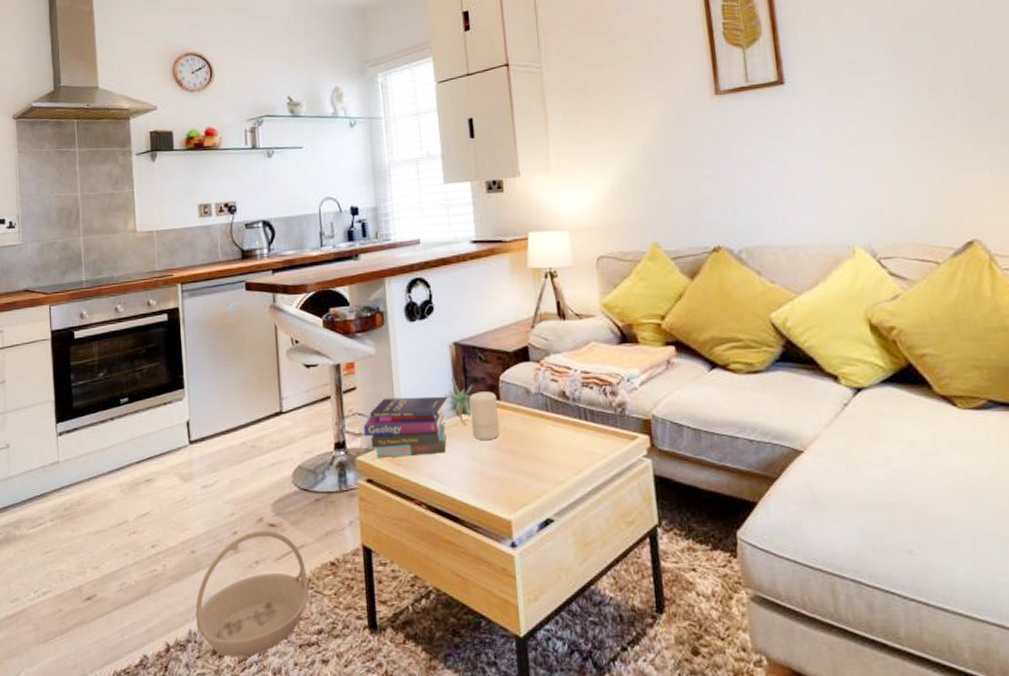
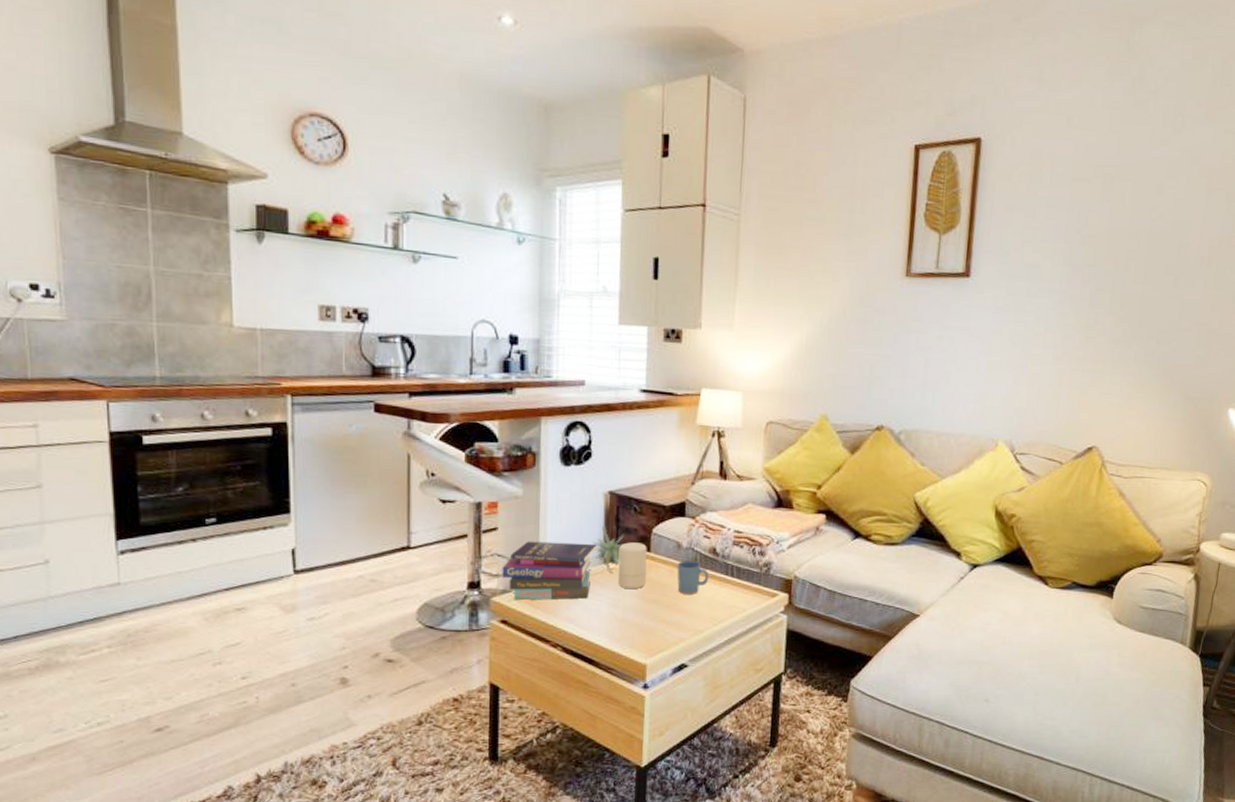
basket: present [195,530,310,657] -> none [293,665,427,787]
mug: none [528,405,563,442] -> present [677,559,710,594]

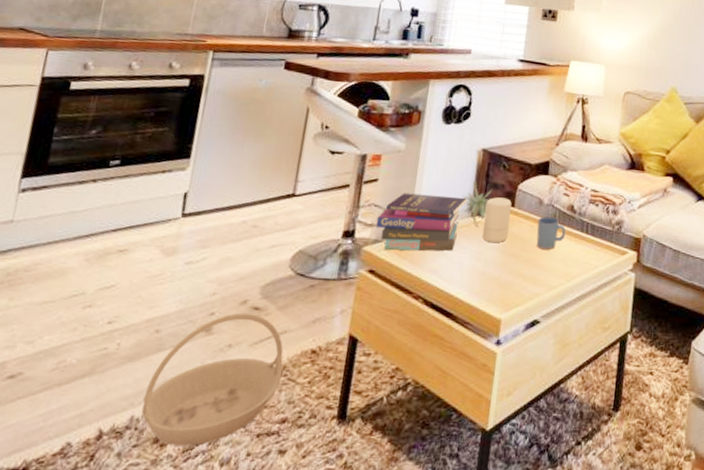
basket: none [293,665,427,787] -> present [141,312,283,446]

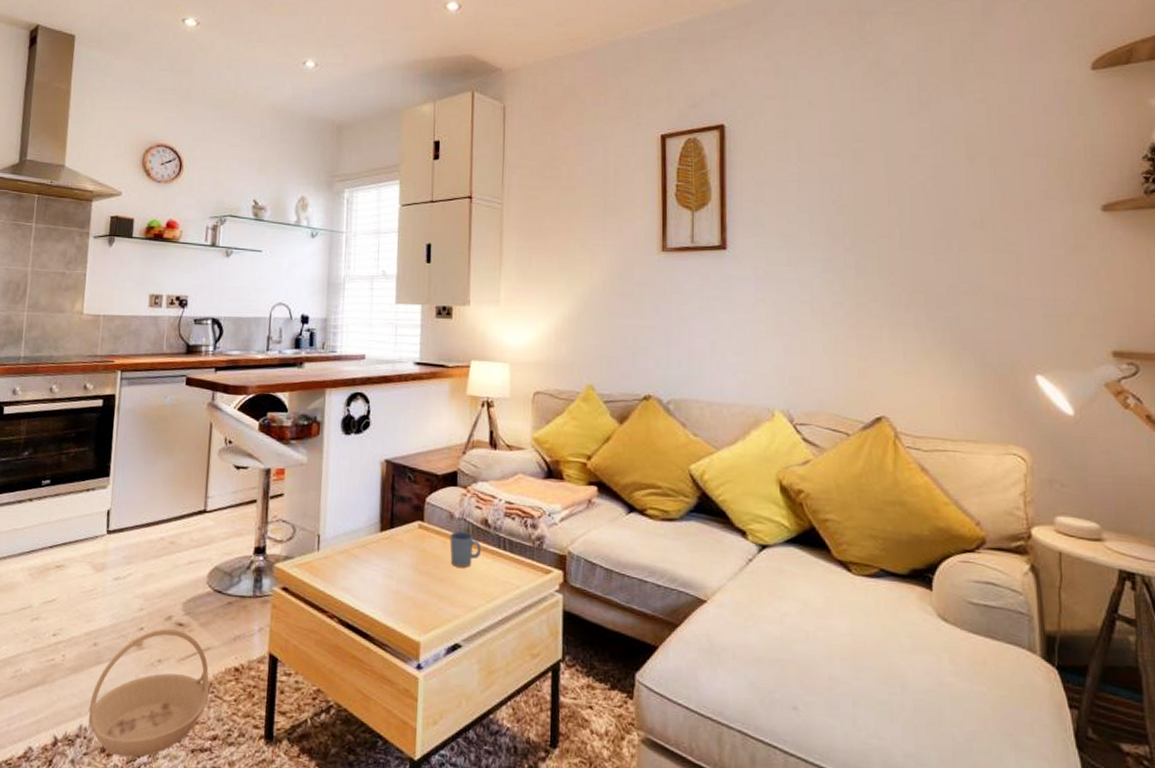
books: present [375,193,467,251] -> none [285,507,374,569]
plant: present [462,181,492,226] -> none [369,494,399,542]
candle: present [482,197,512,243] -> none [392,511,421,561]

